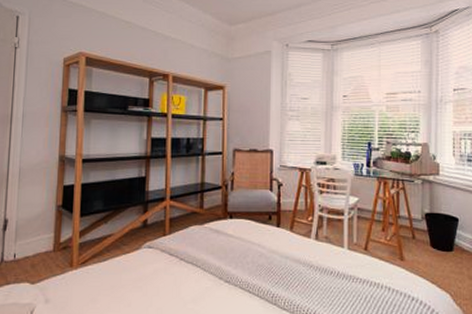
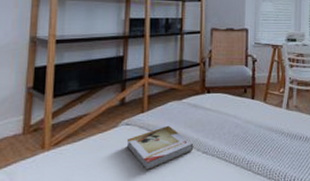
book: none [150,250,216,297] -> present [127,125,194,171]

